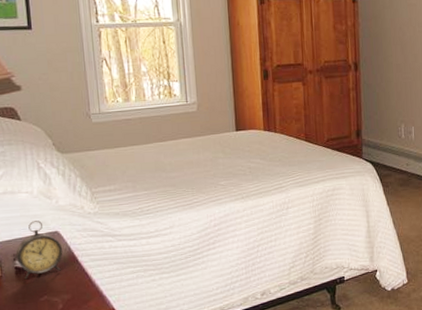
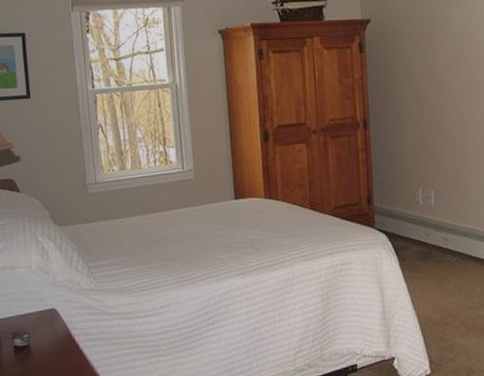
alarm clock: present [16,220,63,280] -> none [14,297,60,359]

